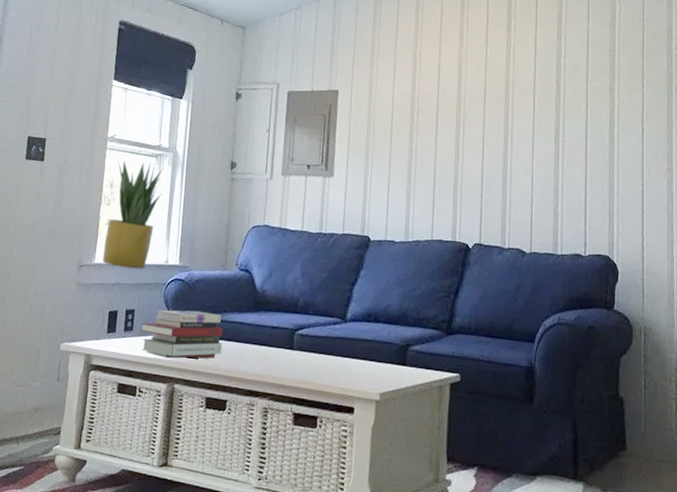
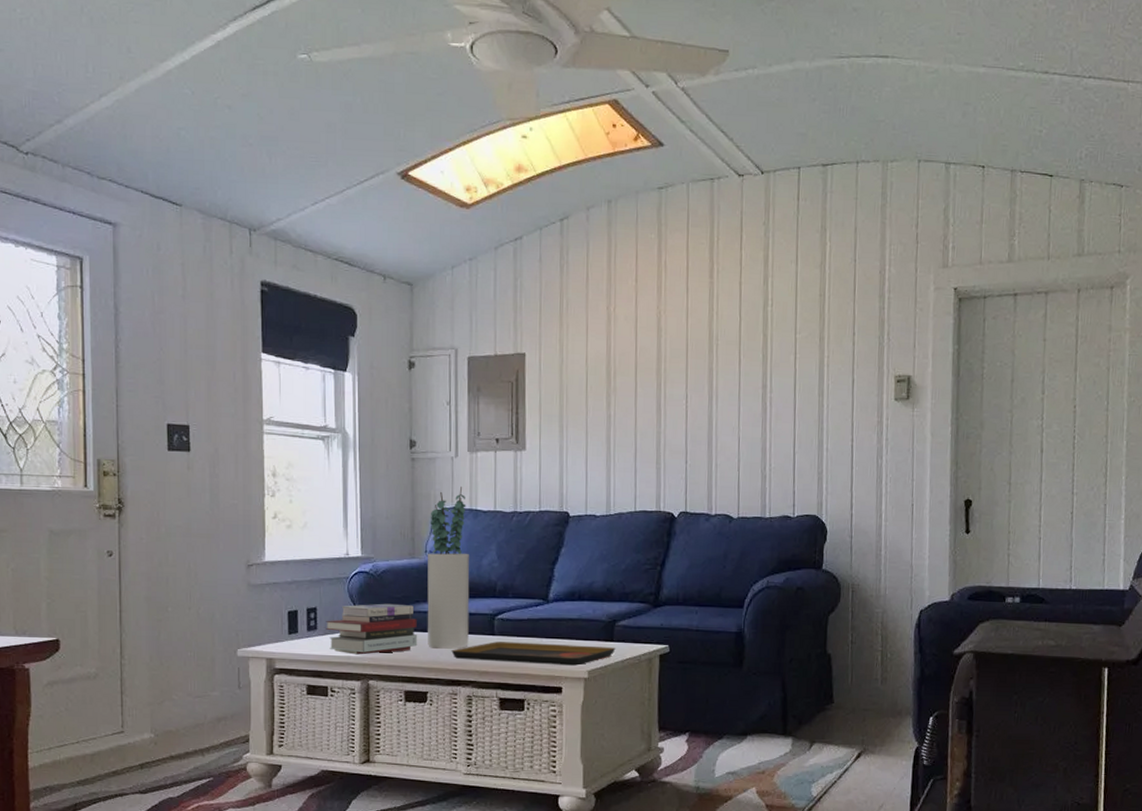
planter: present [102,161,164,270] -> none [273,445,334,564]
vase: none [231,207,277,361] -> present [427,487,470,650]
decorative tray: none [252,356,408,388] -> present [451,642,616,667]

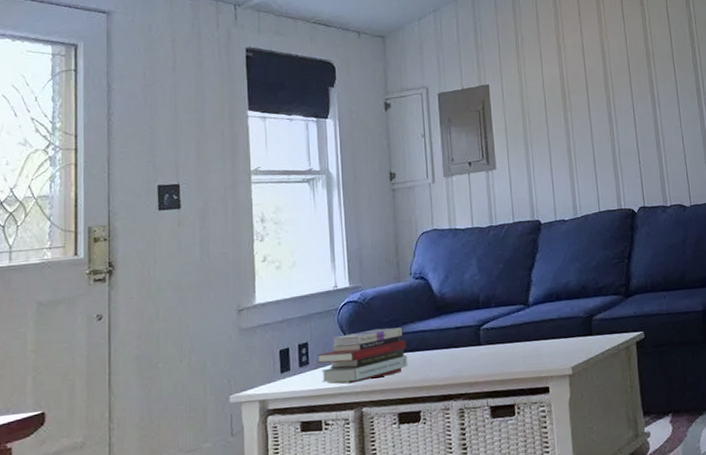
vase: present [427,487,470,650] -> none [412,209,457,367]
decorative tray: present [451,642,616,667] -> none [441,341,595,374]

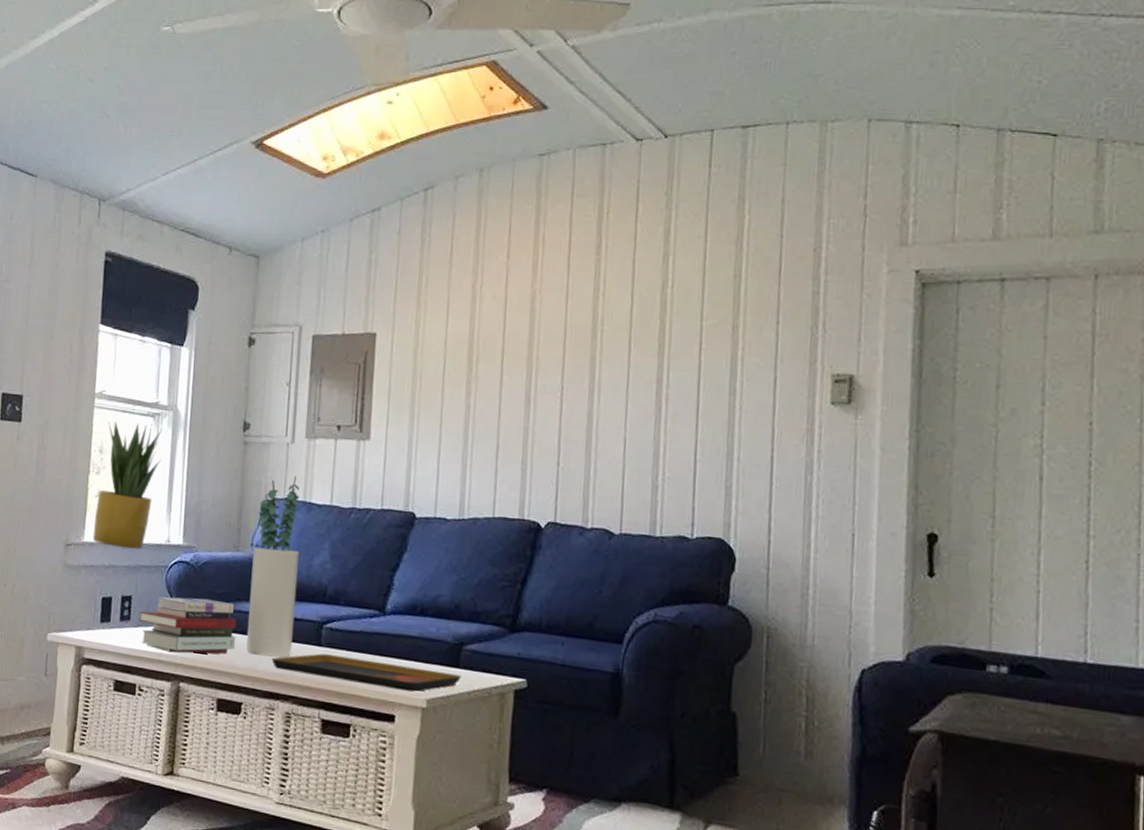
planter: none [263,187,320,303] -> present [92,421,163,550]
vase: none [412,209,457,367] -> present [246,476,300,658]
decorative tray: none [441,341,595,374] -> present [271,653,462,693]

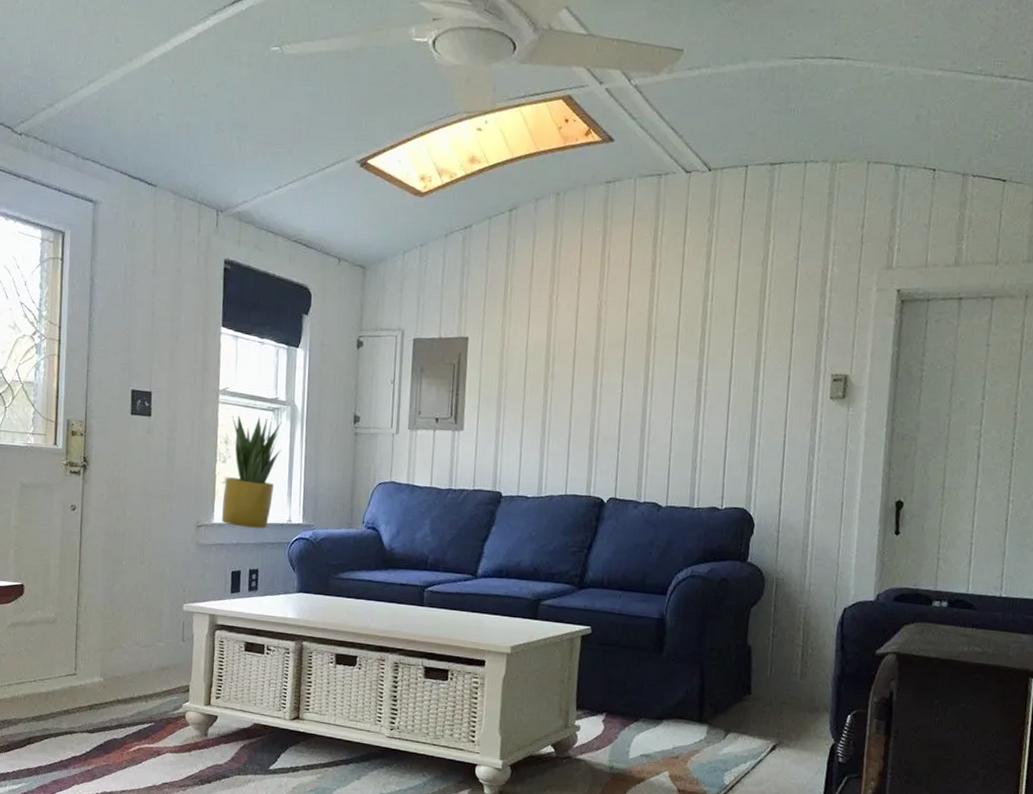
books: present [139,597,237,655] -> none [266,569,351,617]
vase: present [246,476,300,658] -> none [360,462,405,618]
decorative tray: present [271,653,462,693] -> none [381,612,539,642]

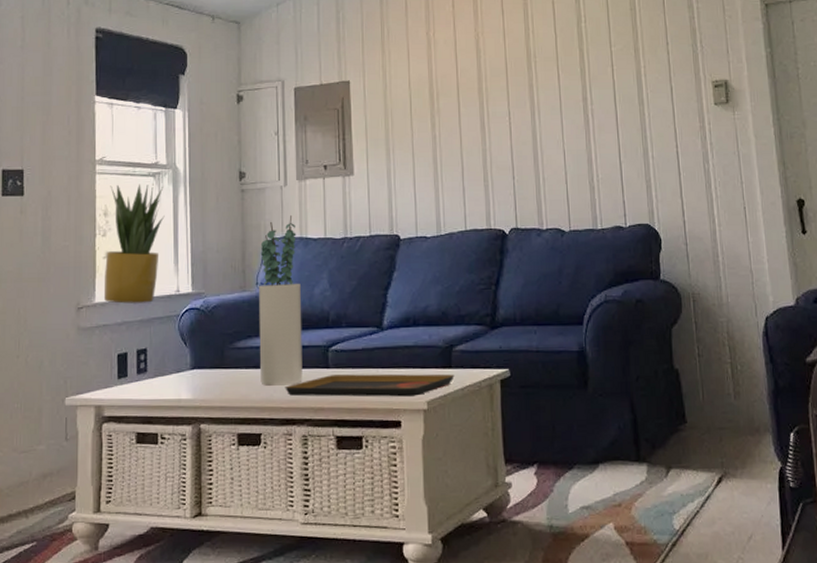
vase: none [360,462,405,618] -> present [259,215,303,387]
decorative tray: none [381,612,539,642] -> present [285,374,455,398]

